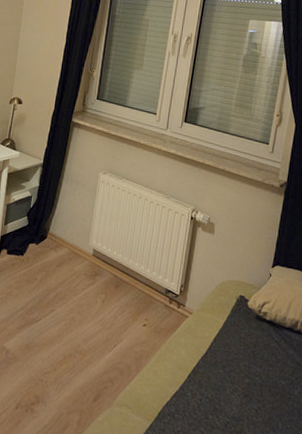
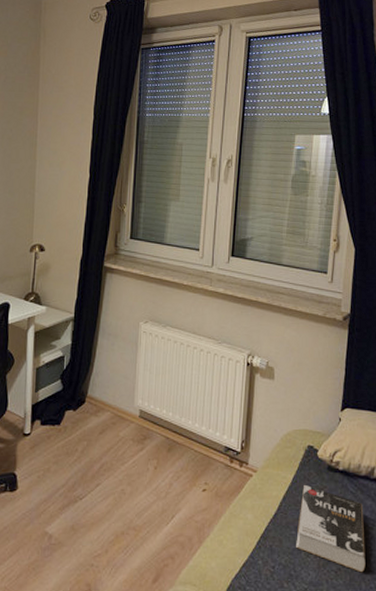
book: none [222,329,286,414] -> present [296,484,366,573]

